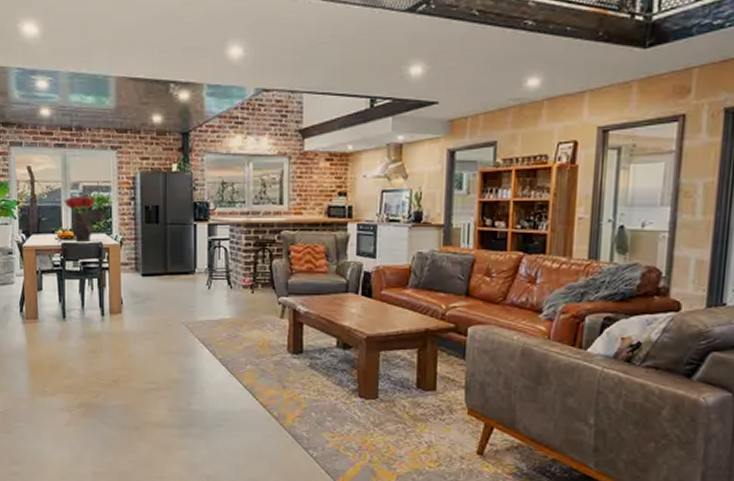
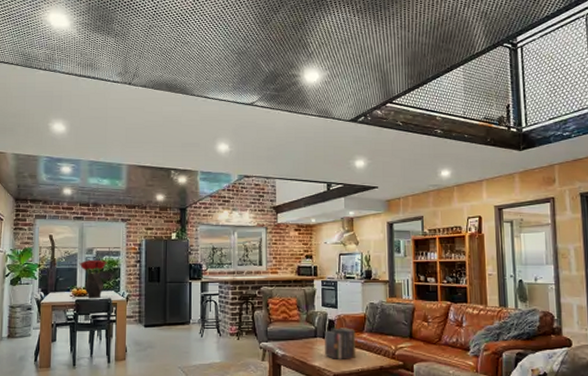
books: none [357,281,398,320] -> present [325,328,356,361]

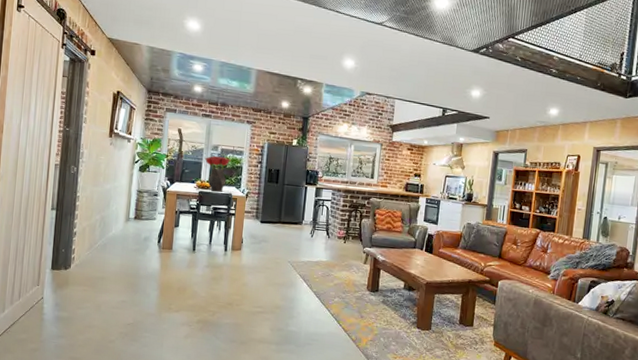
books: present [325,328,356,361] -> none [421,241,451,271]

